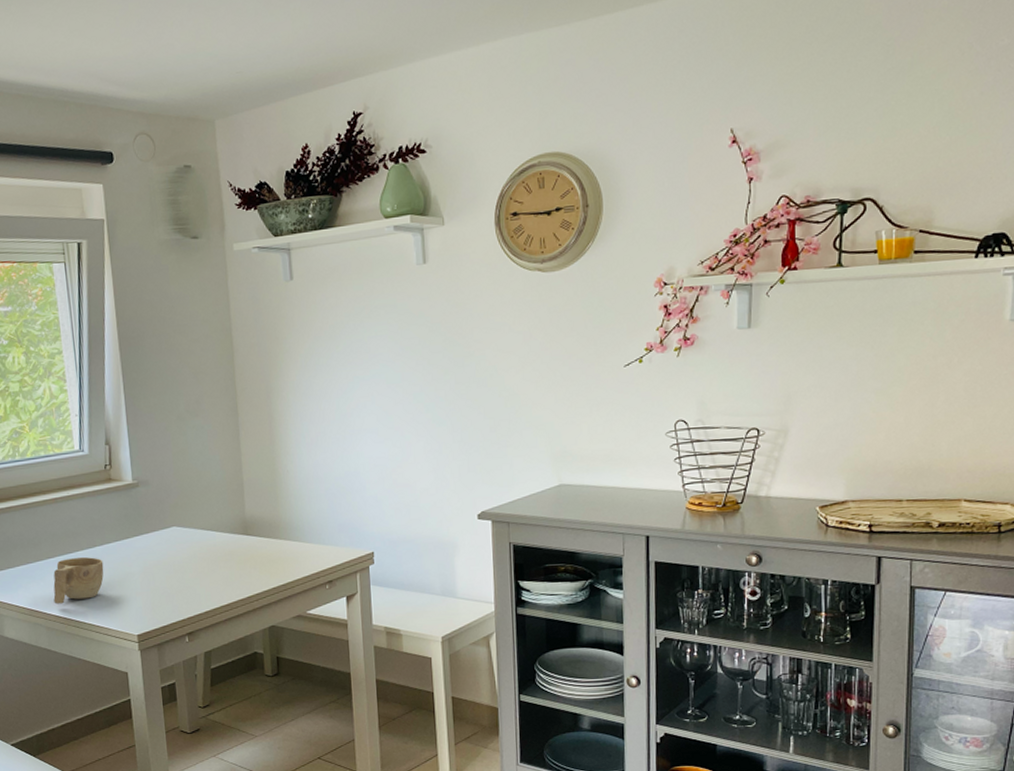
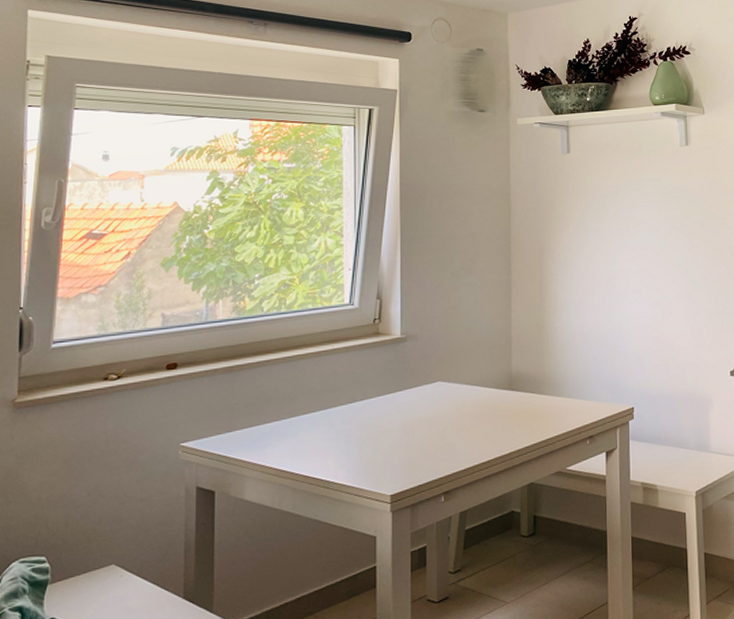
cup: present [53,557,104,604] -> none [304,413,362,463]

